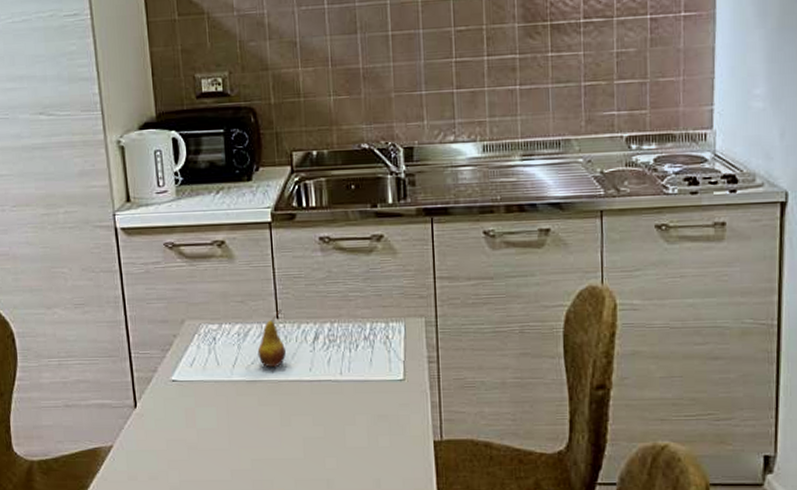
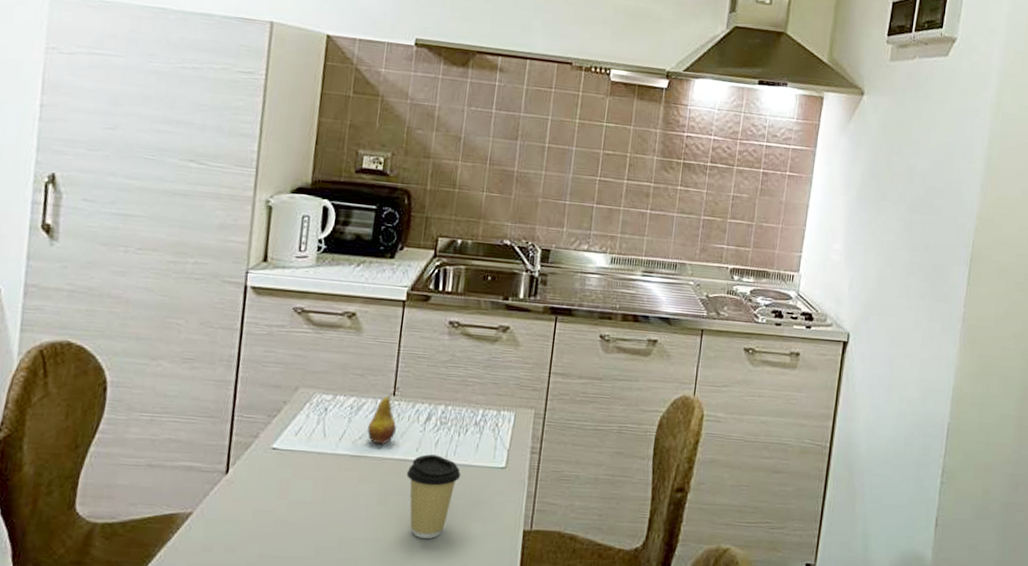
coffee cup: none [304,373,360,455] -> present [406,454,461,539]

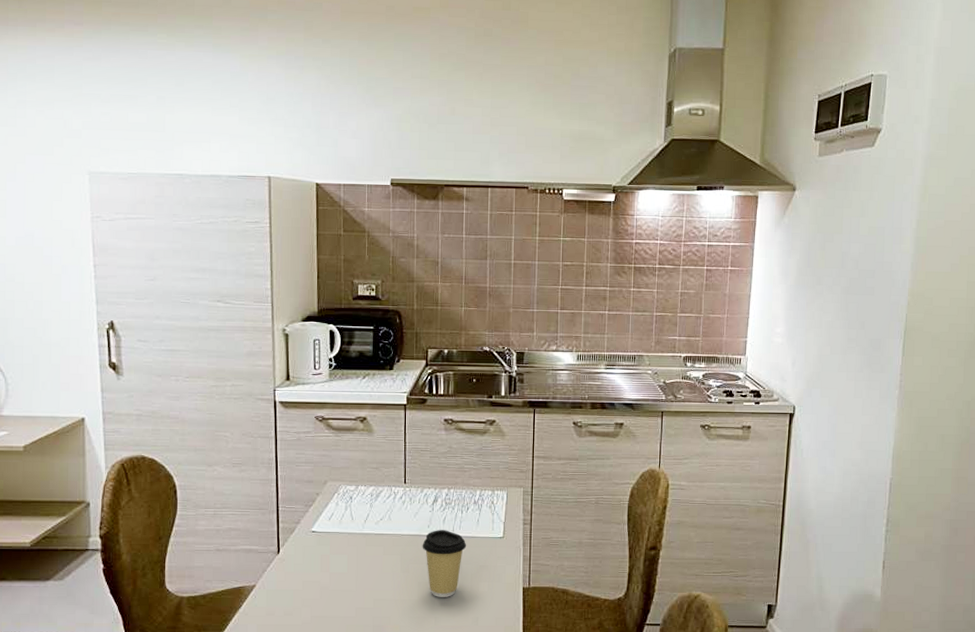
fruit: present [367,387,400,445] -> none [386,476,410,524]

